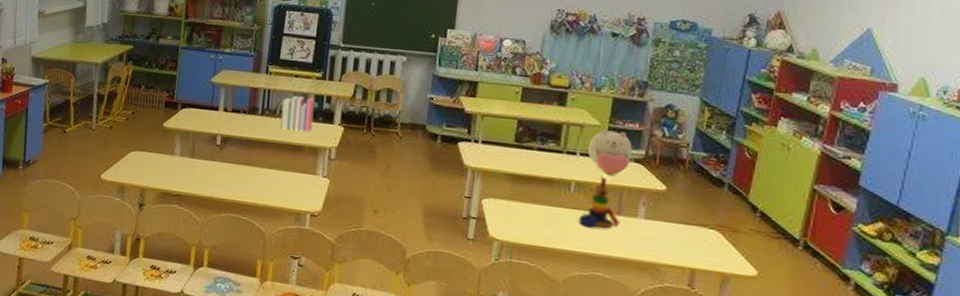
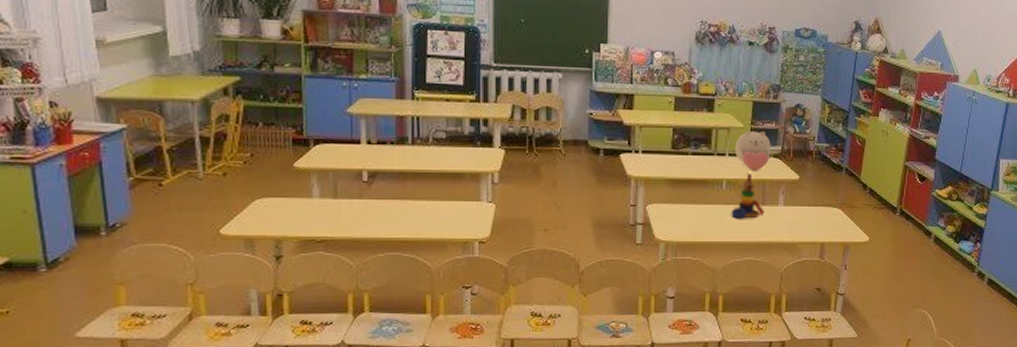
books: present [279,95,315,132] -> none [434,120,471,158]

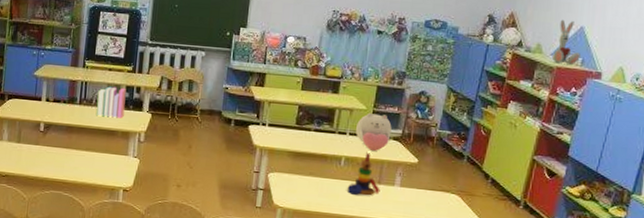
books: none [434,120,471,158] -> present [95,86,126,119]
stuffed toy: none [915,24,939,70] -> present [551,19,580,66]

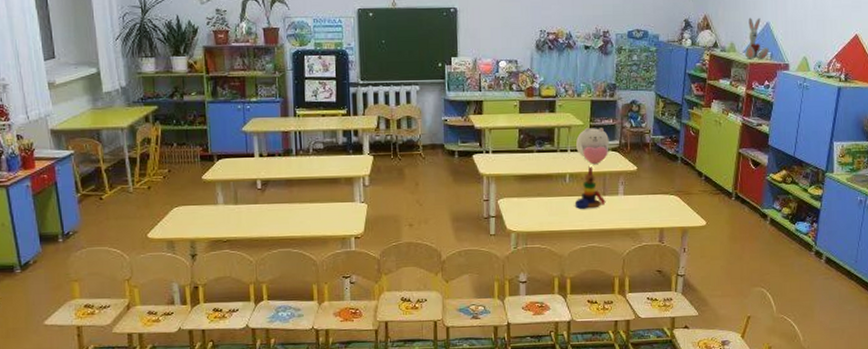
books: present [95,86,126,119] -> none [313,132,345,166]

